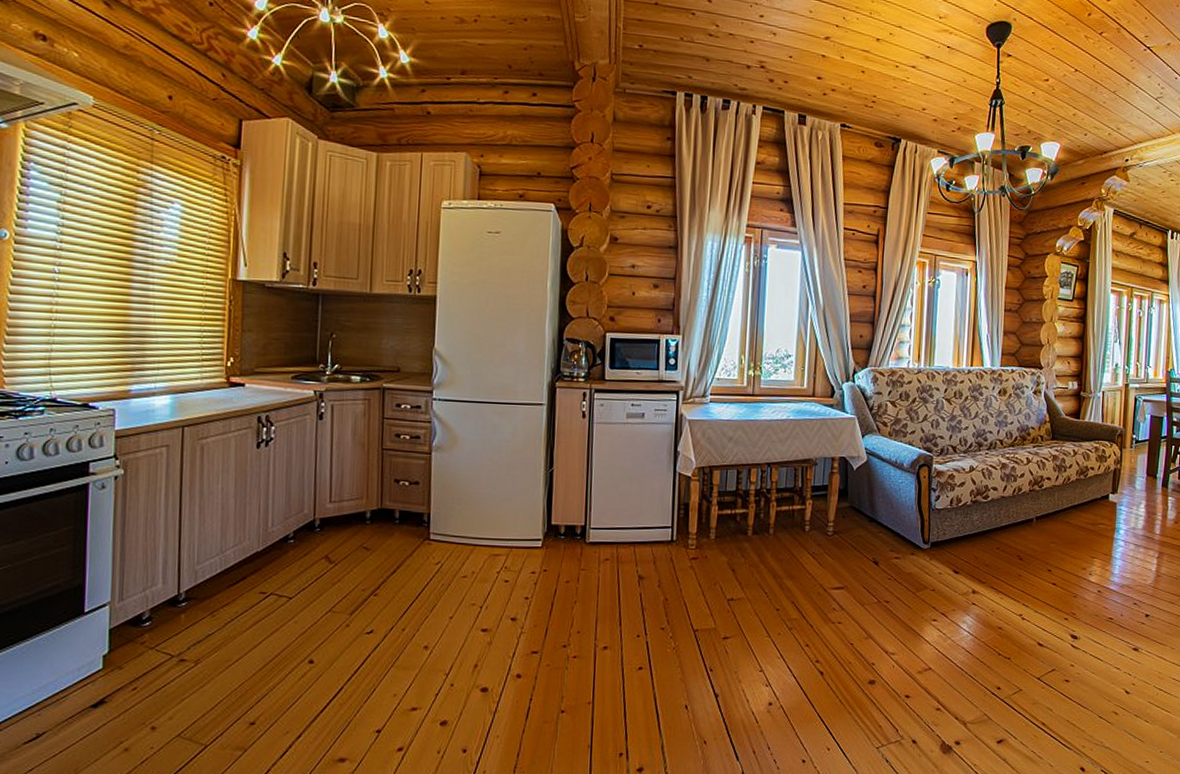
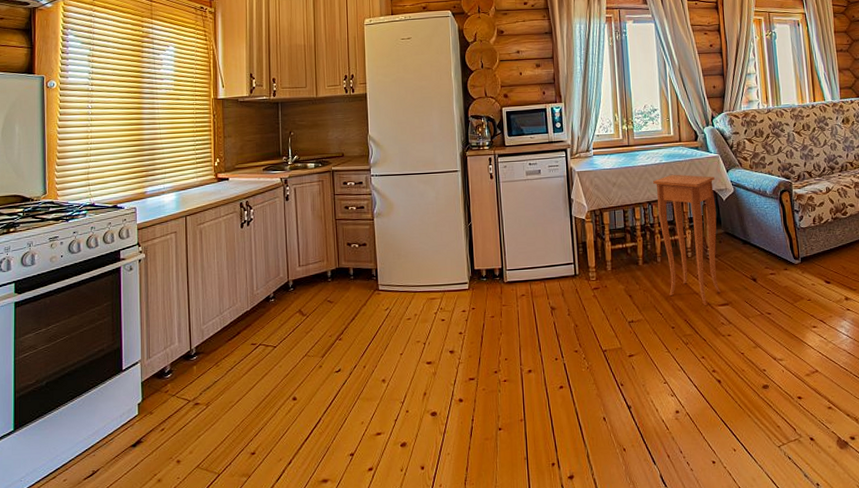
side table: none [775,434,848,587] -> present [652,174,721,305]

